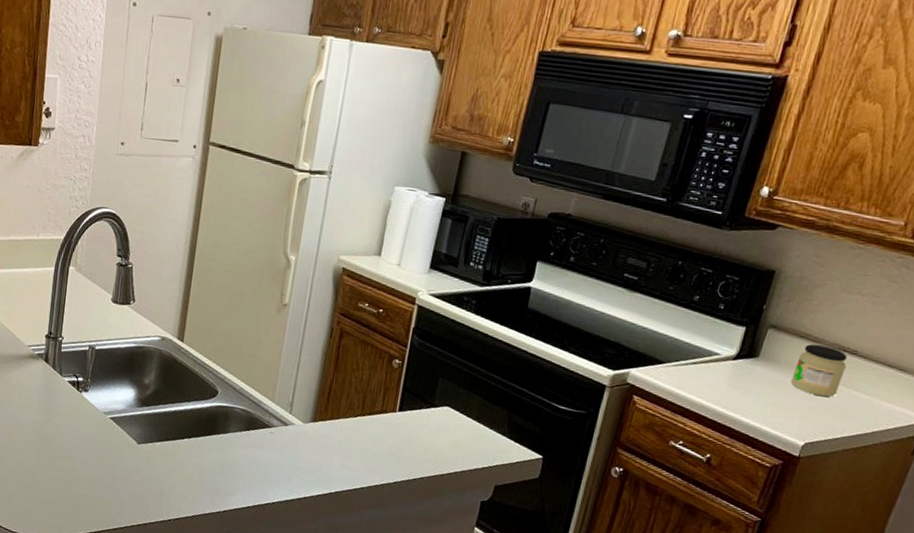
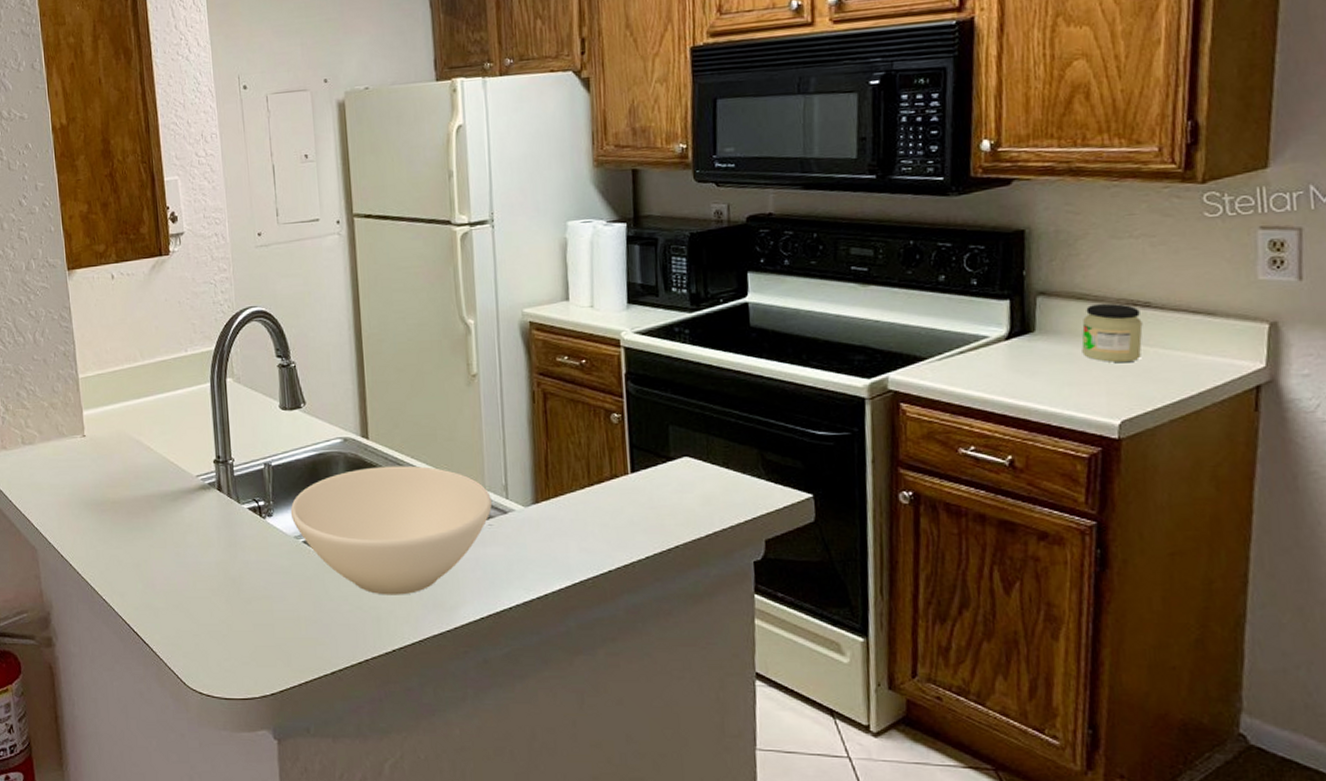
bowl: none [103,365,277,477] -> present [290,465,492,595]

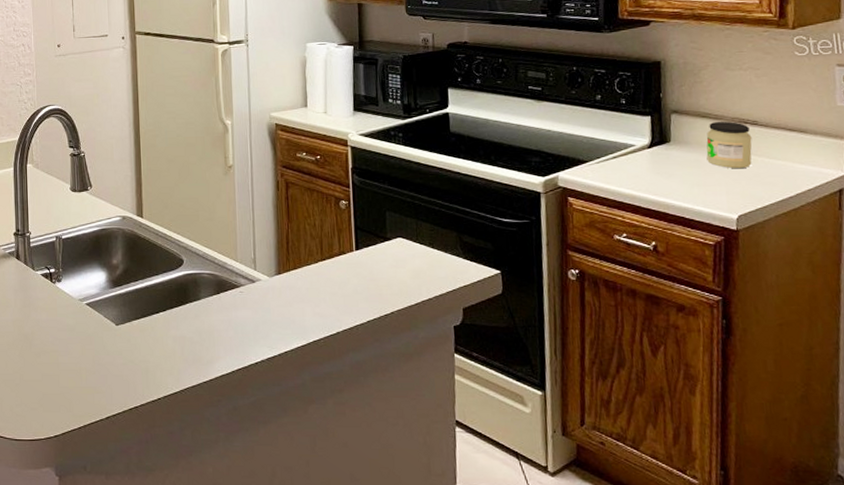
bowl: present [290,465,492,595] -> none [76,241,243,351]

